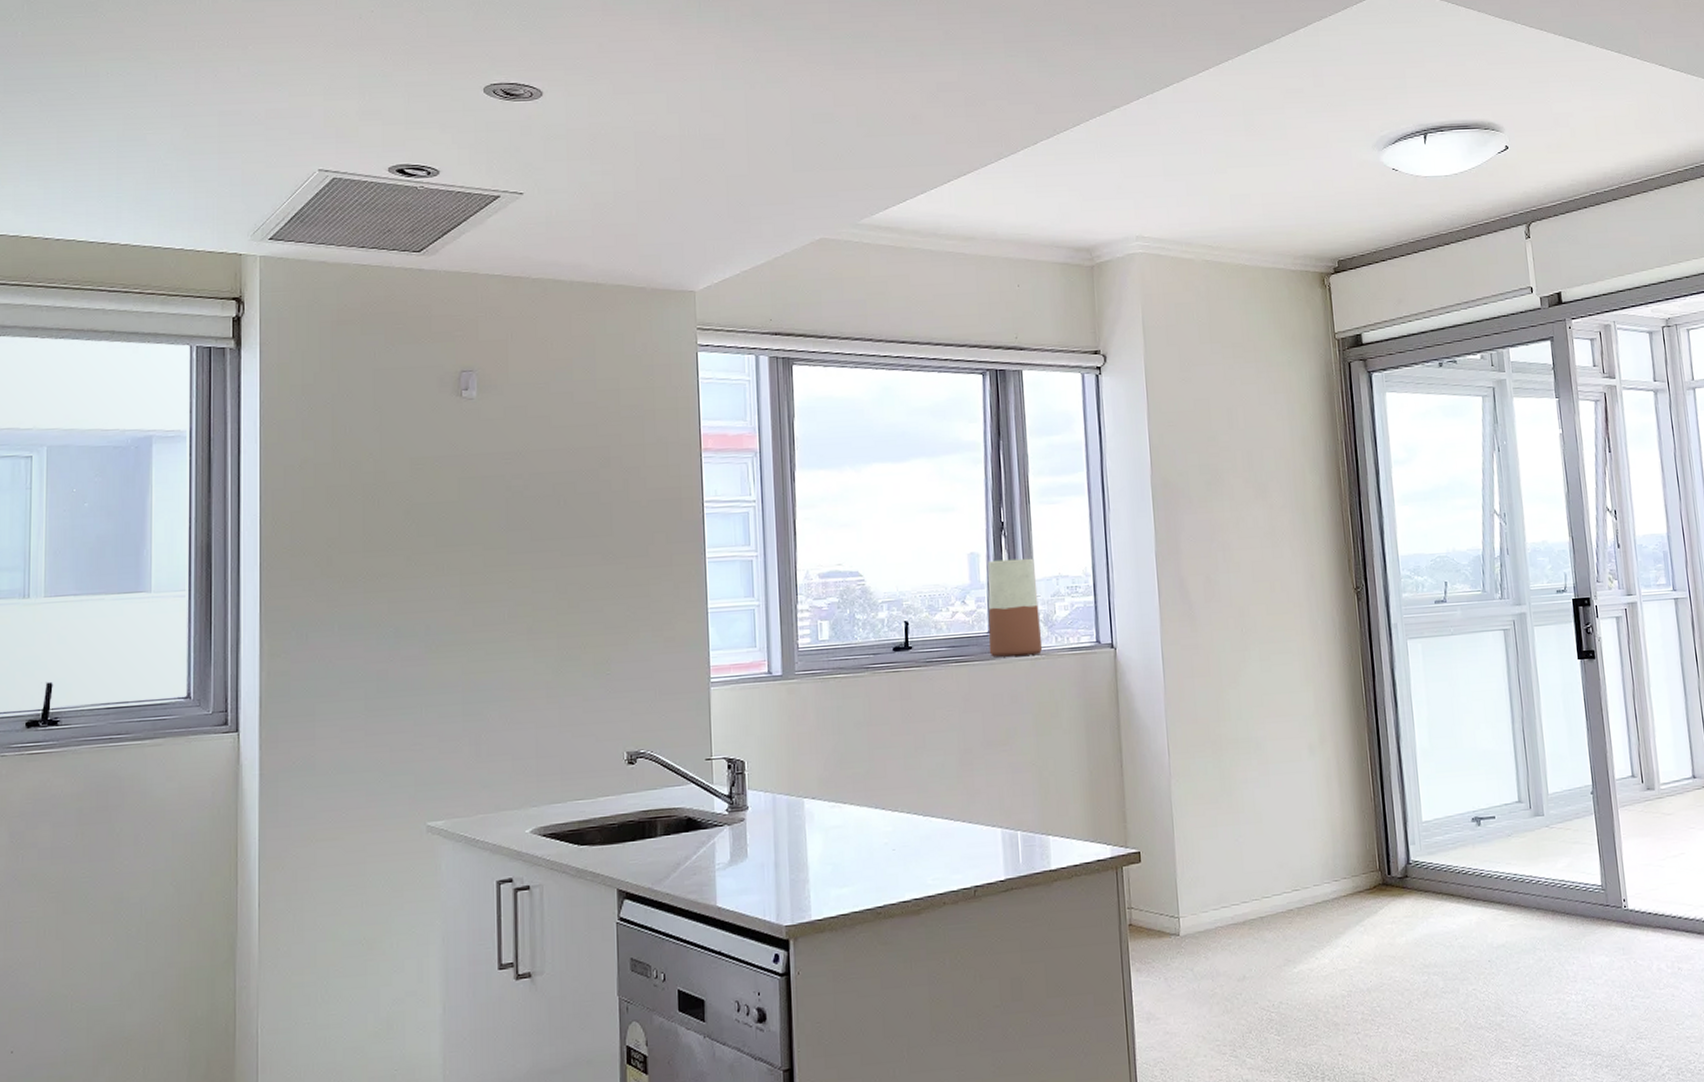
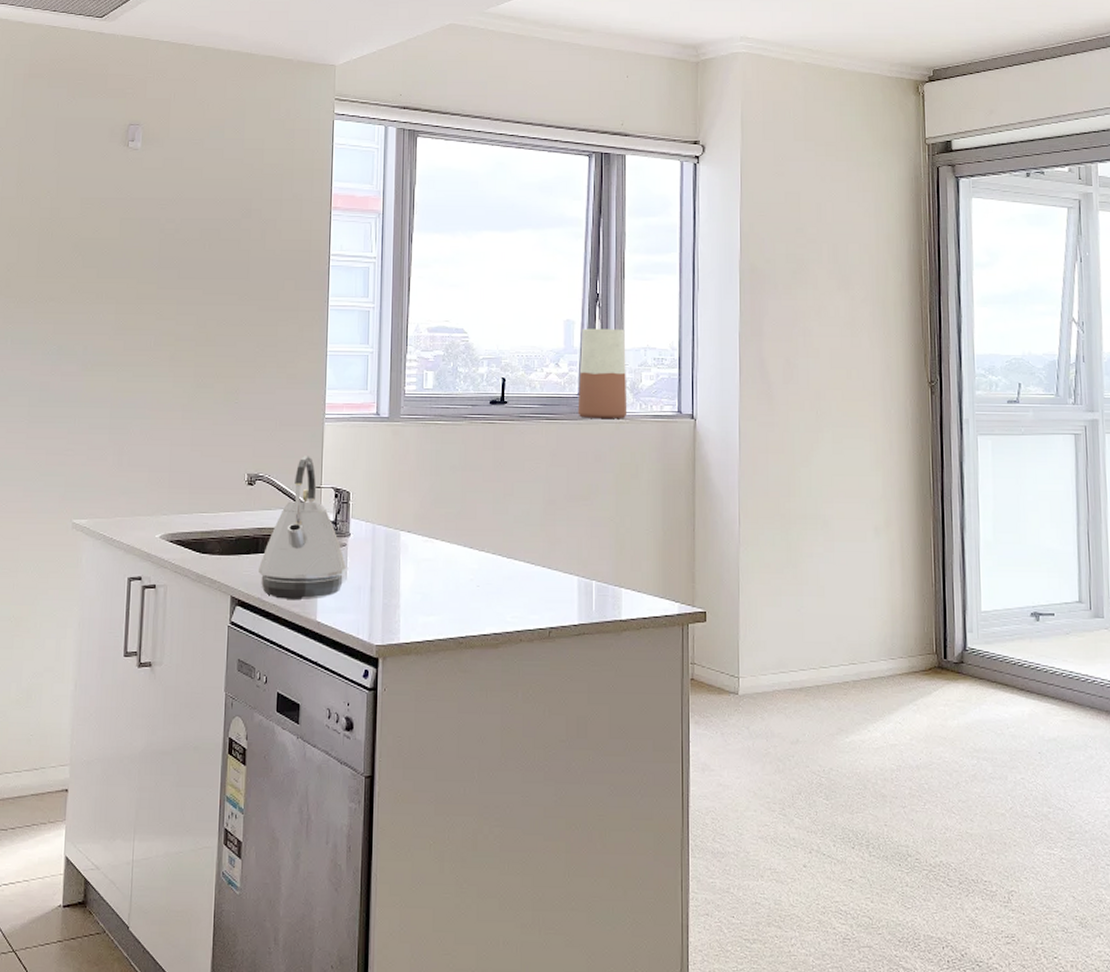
kettle: none [647,726,746,887] -> present [259,456,346,600]

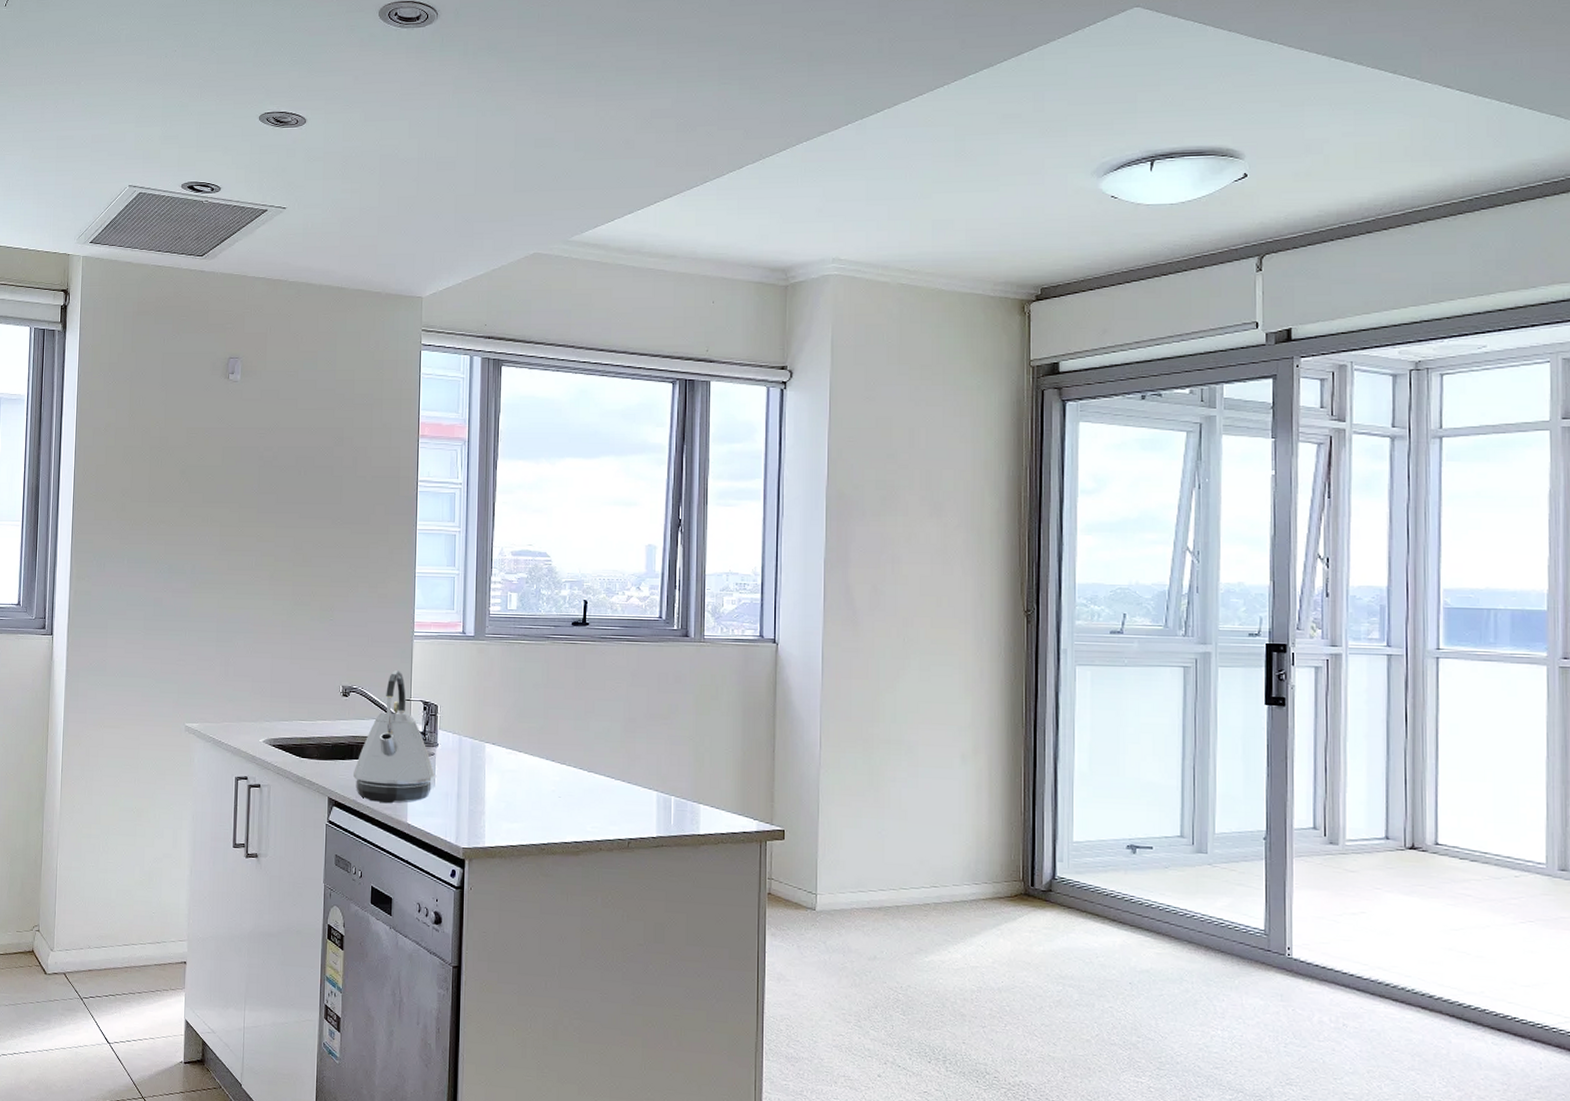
vase: present [578,328,628,418] -> none [658,553,709,642]

